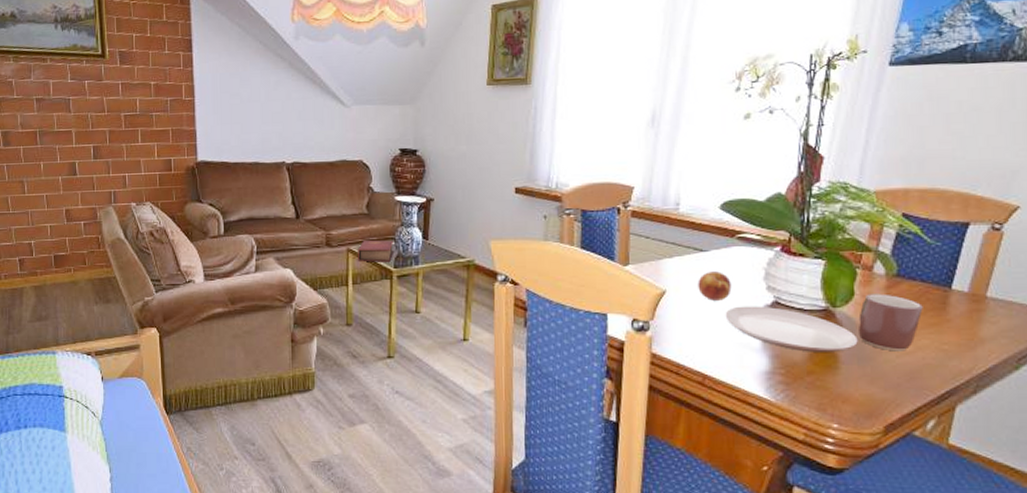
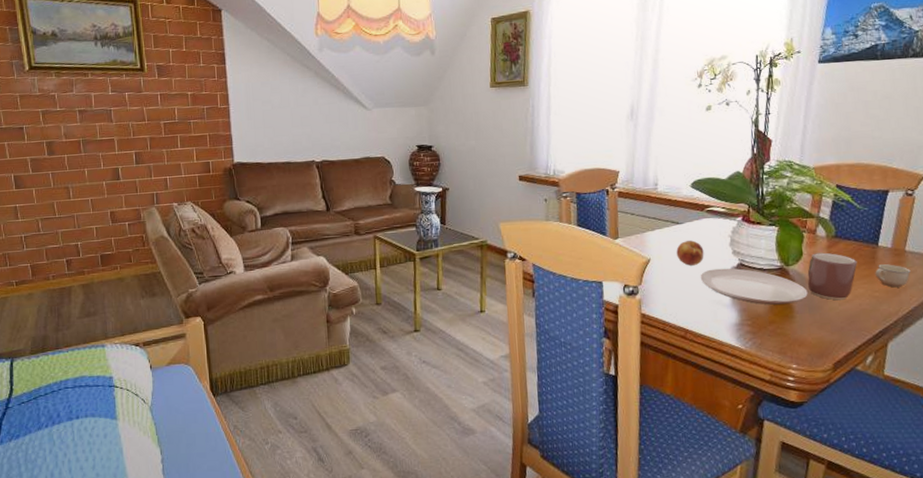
book: present [358,239,394,262] -> none [384,226,416,247]
cup: none [945,312,992,340] -> present [875,264,911,288]

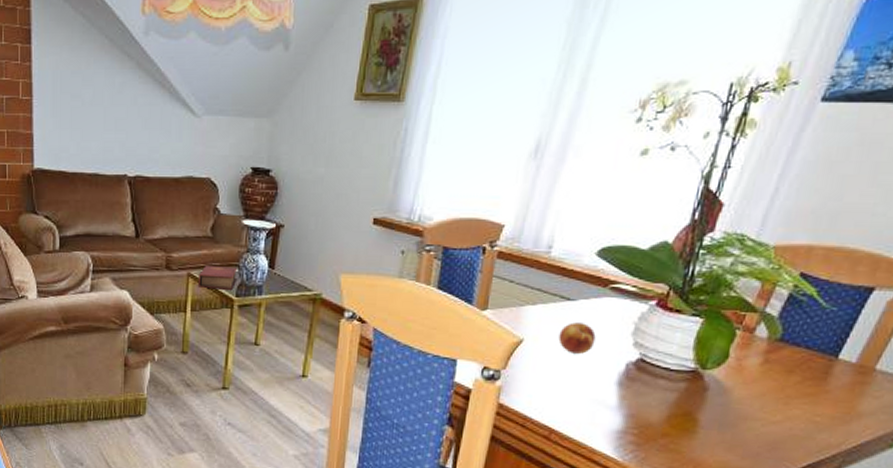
book: none [384,226,416,247] -> present [199,264,238,290]
plate: present [700,268,808,305] -> none [583,361,723,416]
mug: present [807,252,858,301] -> none [724,357,802,420]
cup: present [875,264,911,288] -> none [822,383,875,415]

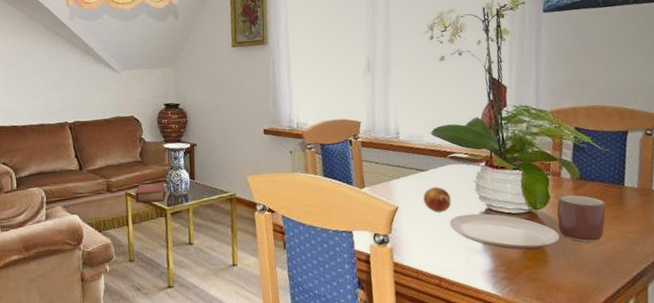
plate: none [583,361,723,416] -> present [449,213,560,250]
mug: none [724,357,802,420] -> present [556,194,606,243]

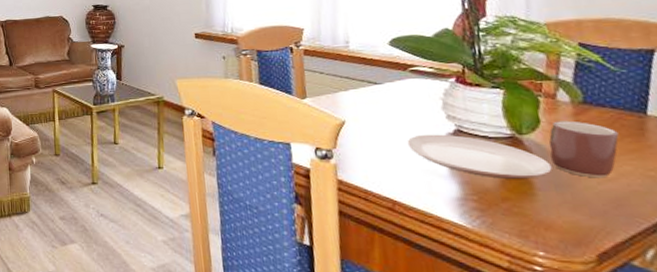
book: present [135,182,166,204] -> none [62,81,92,101]
fruit: present [423,187,452,212] -> none [375,102,411,130]

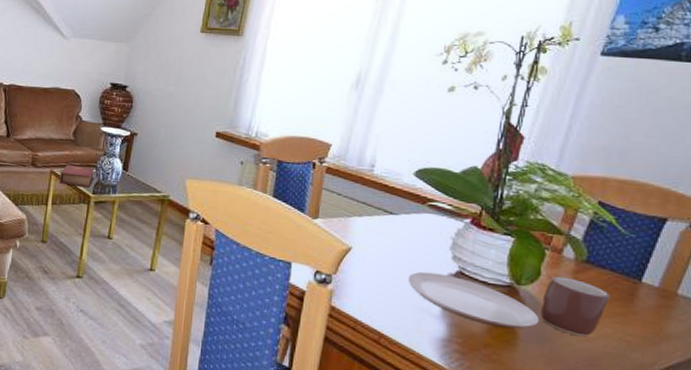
book: none [62,81,92,101] -> present [60,164,96,188]

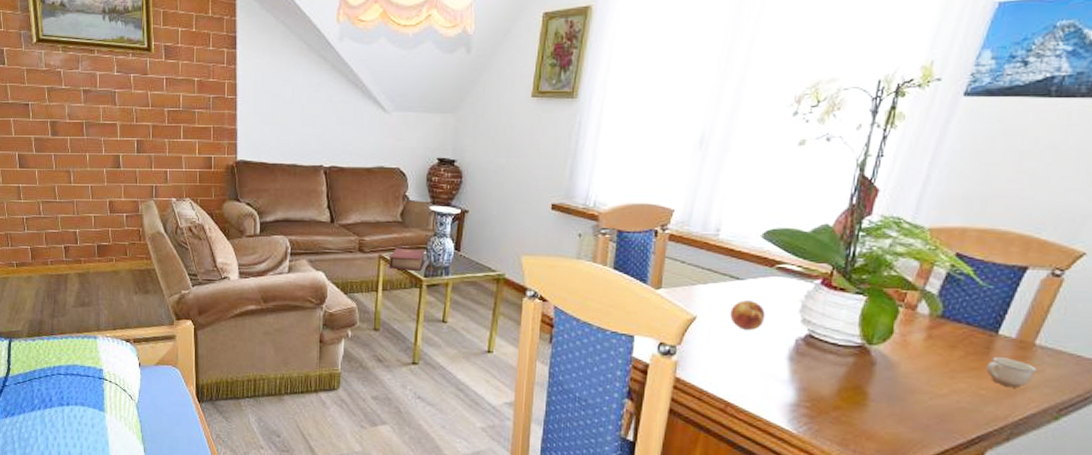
fruit: none [384,234,418,264] -> present [730,300,765,330]
plate: present [407,271,539,329] -> none [755,337,891,389]
mug: present [540,276,610,337] -> none [891,333,965,394]
cup: none [631,304,680,336] -> present [986,357,1037,388]

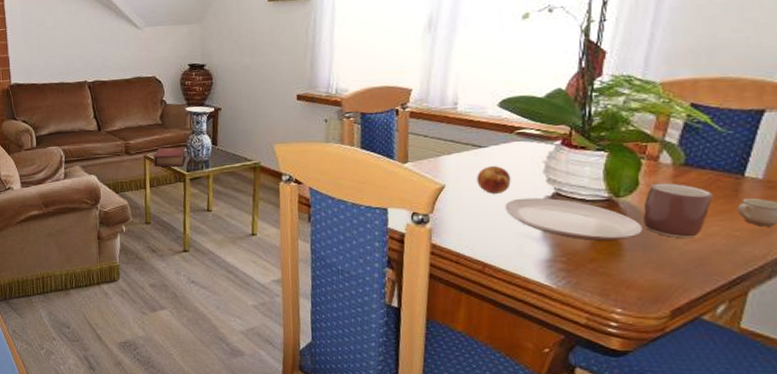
plate: none [755,337,891,389] -> present [504,197,643,241]
mug: none [891,333,965,394] -> present [642,182,713,239]

